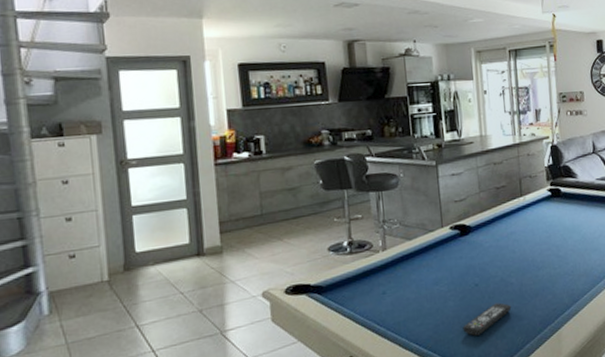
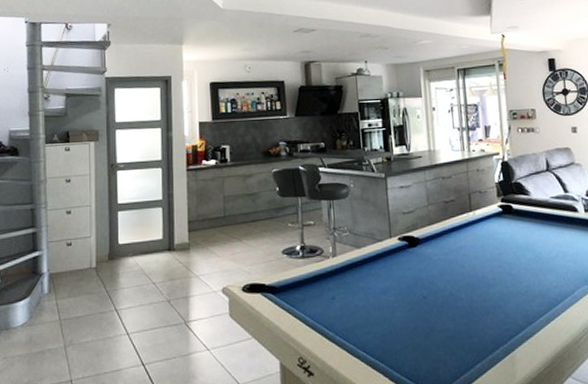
remote control: present [462,302,512,336] -> none [410,317,461,349]

